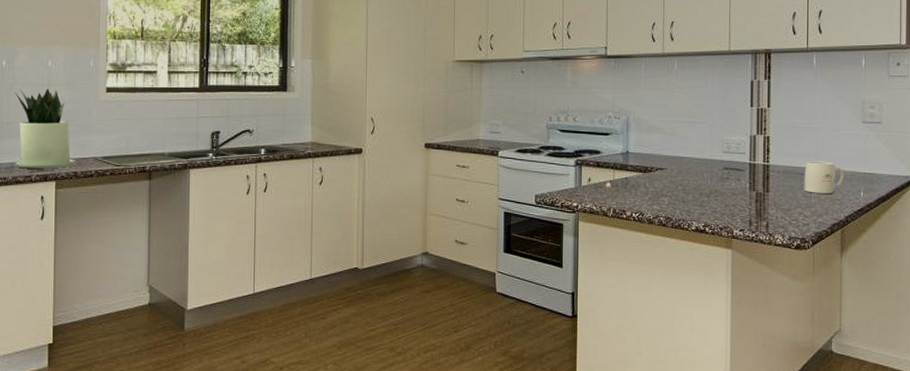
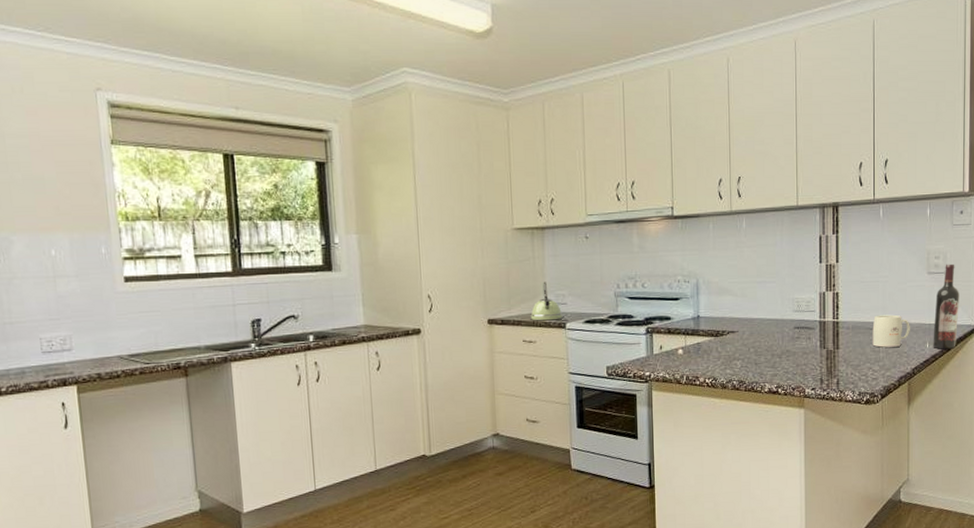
planter: present [15,88,75,169] -> none [15,281,97,373]
kettle: none [465,111,496,148] -> present [530,281,563,321]
wine bottle: none [868,114,896,199] -> present [933,263,959,349]

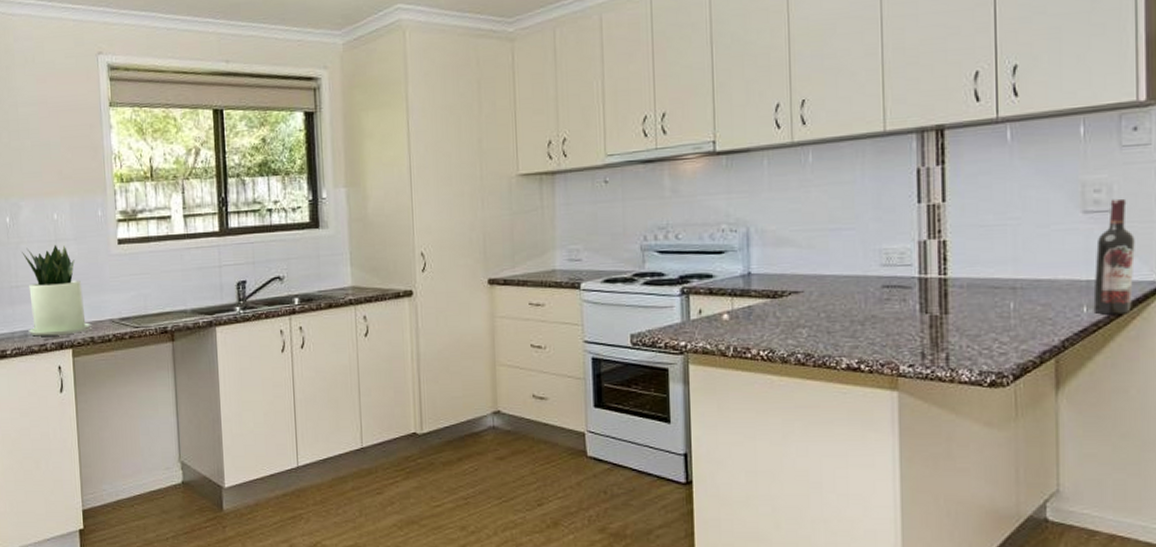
planter: none [15,281,97,373] -> present [22,245,91,337]
kettle: present [530,281,563,321] -> none [538,234,577,281]
mug: present [872,314,910,348] -> none [998,268,1057,312]

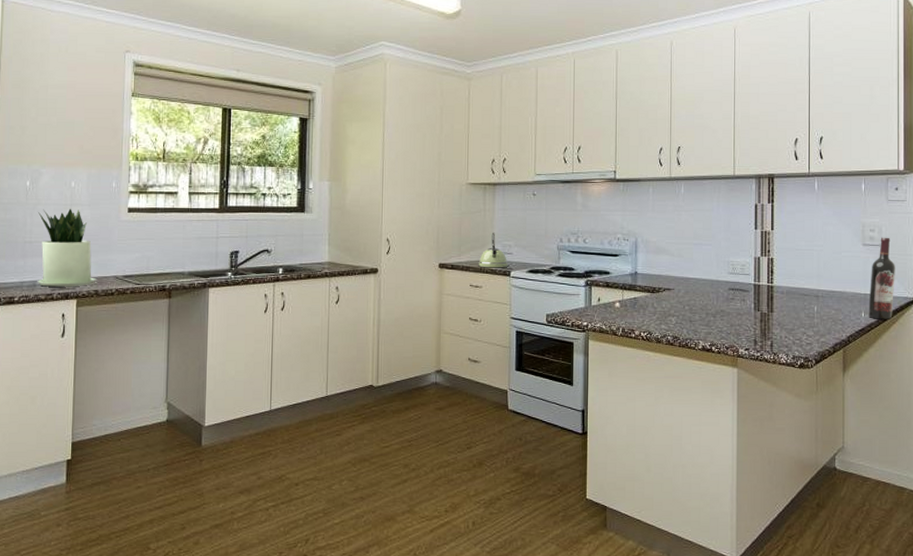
kettle: none [538,234,577,281] -> present [478,232,508,268]

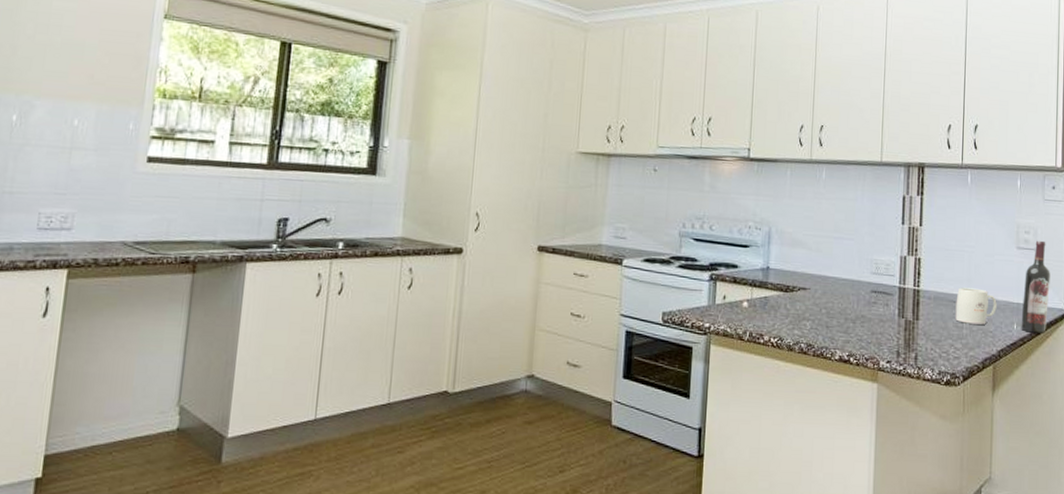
planter: present [37,208,96,287] -> none [15,151,97,254]
kettle: present [478,232,508,268] -> none [585,212,621,255]
mug: none [807,282,845,314] -> present [955,287,997,325]

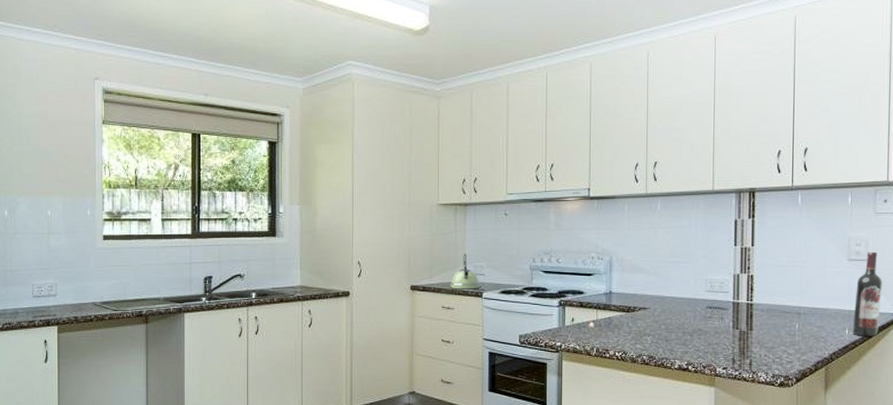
kettle: none [585,212,621,255] -> present [450,253,480,289]
mug: present [955,287,997,325] -> none [788,299,829,331]

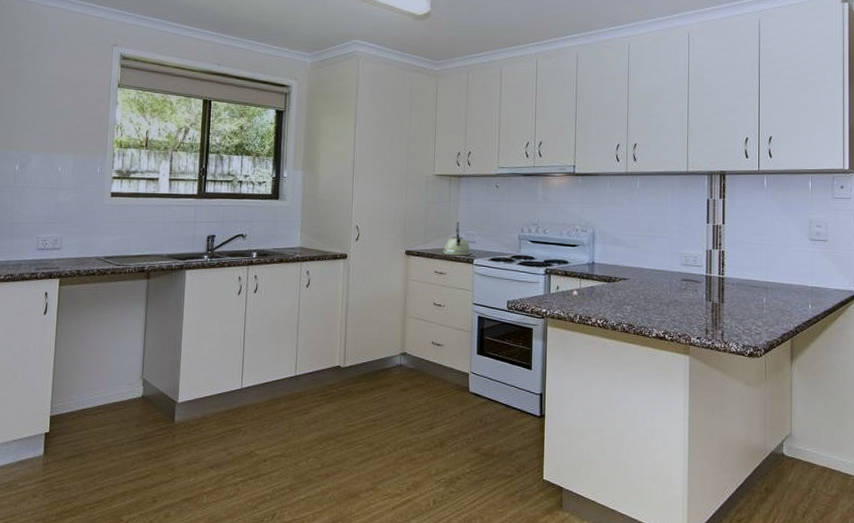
wine bottle: present [853,251,882,336] -> none [815,232,841,312]

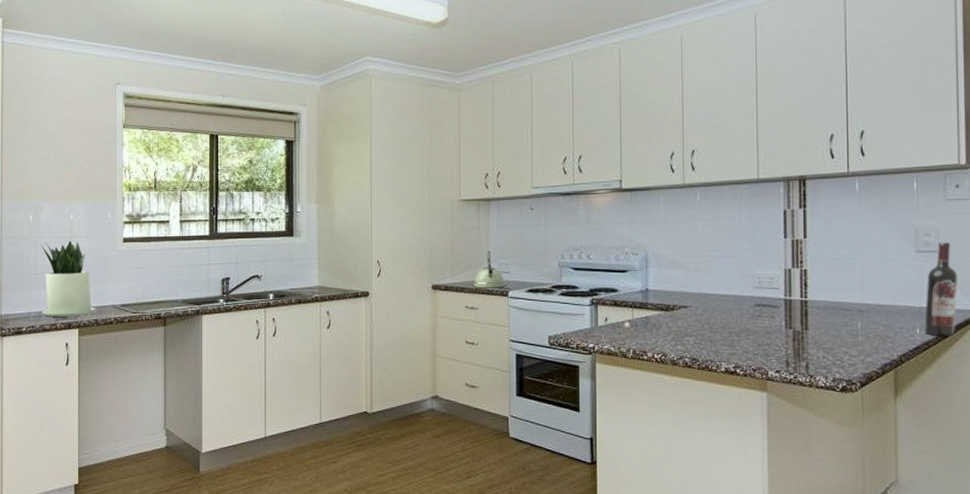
planter: none [22,192,79,267] -> present [41,240,96,317]
wine bottle: none [815,232,841,312] -> present [924,242,958,336]

